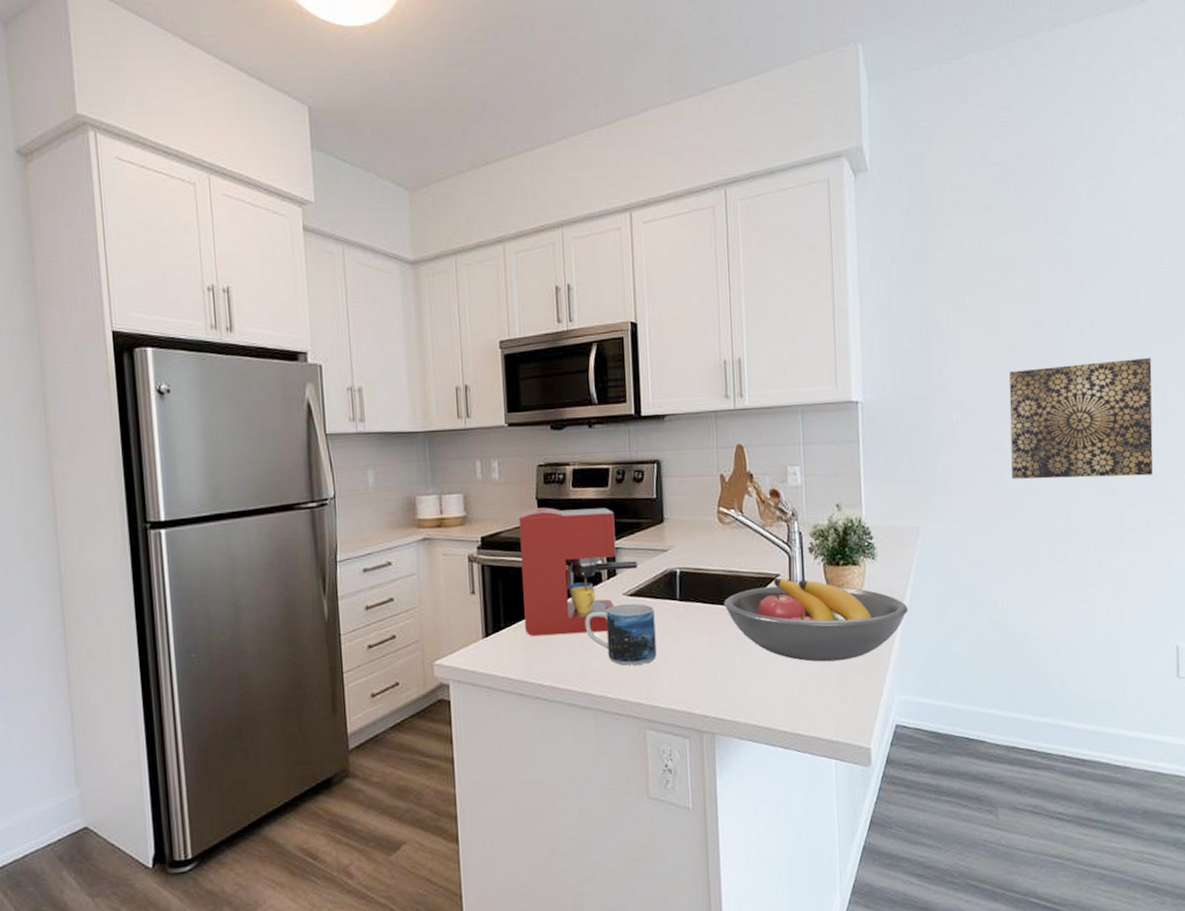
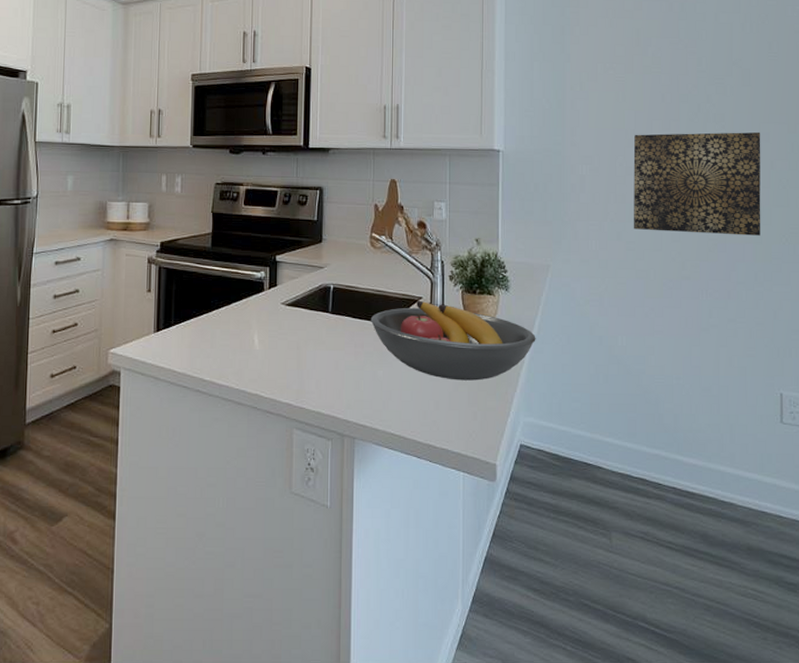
coffee maker: present [519,507,637,637] -> none [192,220,296,336]
mug: present [585,603,657,666] -> none [246,312,308,368]

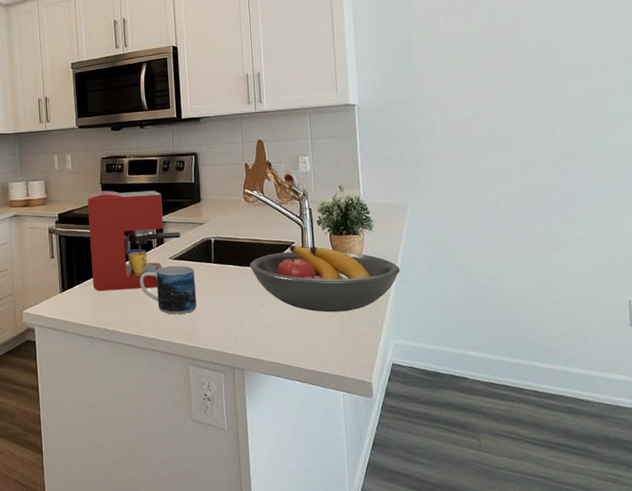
coffee maker: none [192,220,296,336] -> present [87,190,180,292]
mug: none [246,312,308,368] -> present [139,265,197,314]
wall art: present [633,131,761,236] -> none [479,64,603,165]

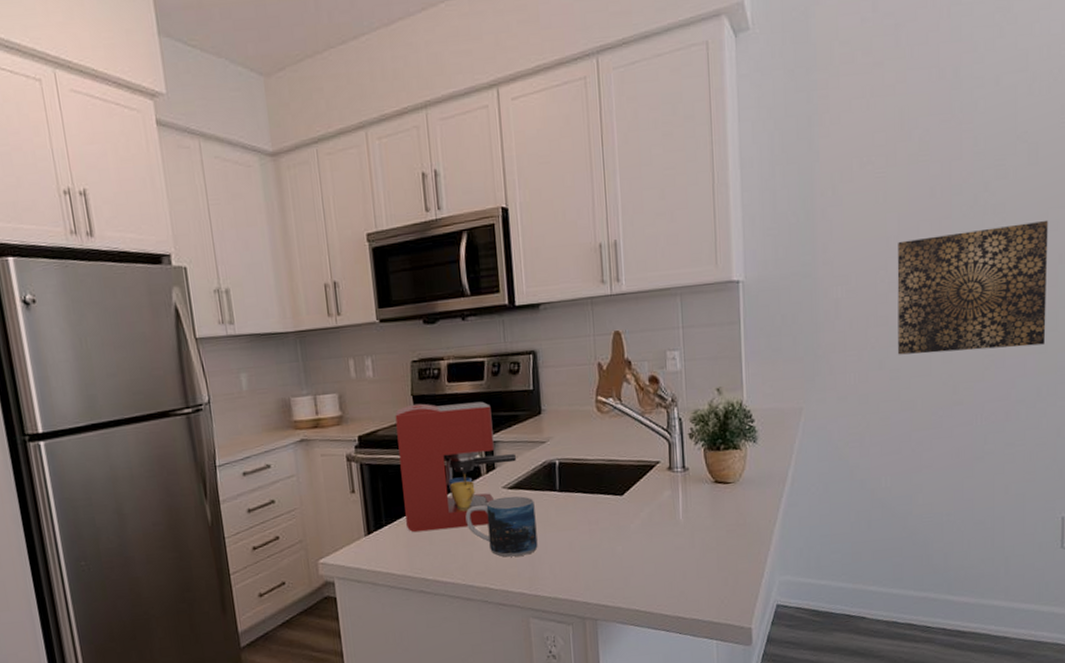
fruit bowl: present [249,245,400,313] -> none [603,465,790,547]
wall art: none [479,64,603,165] -> present [897,220,1049,355]

